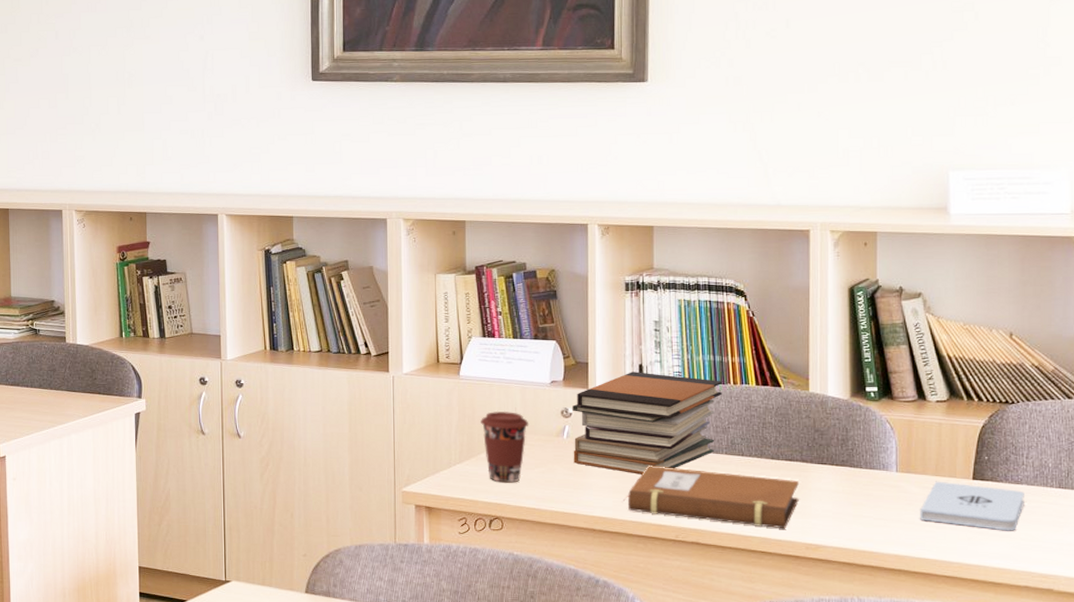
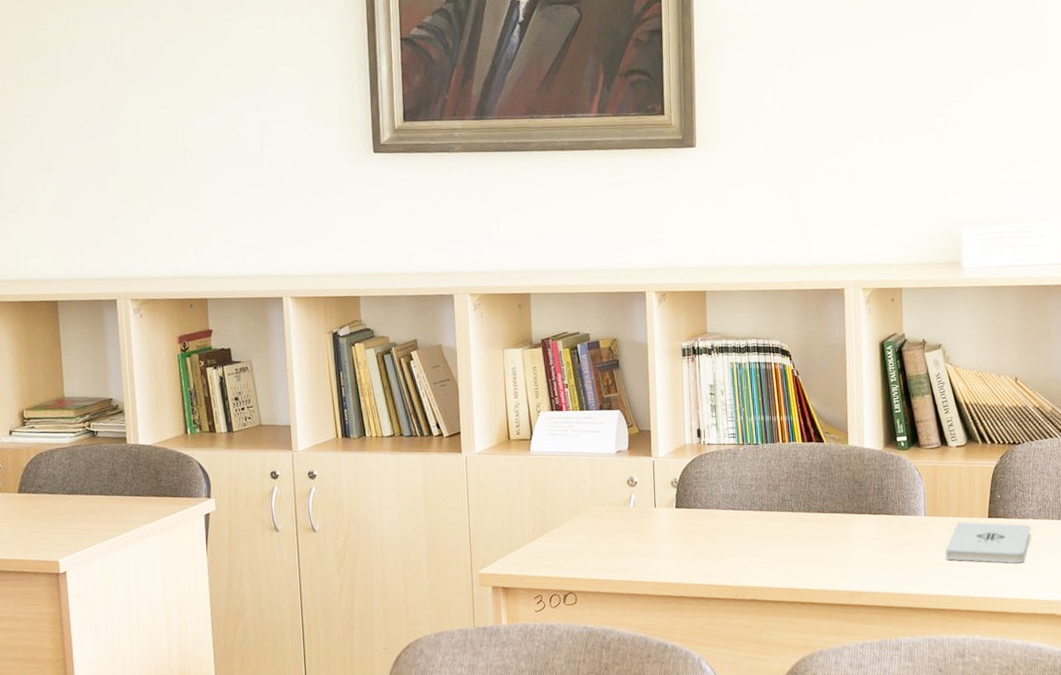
coffee cup: present [481,410,529,483] -> none [552,484,598,557]
book stack: present [572,372,722,475] -> none [637,436,772,538]
notebook: present [623,466,799,529] -> none [687,528,843,579]

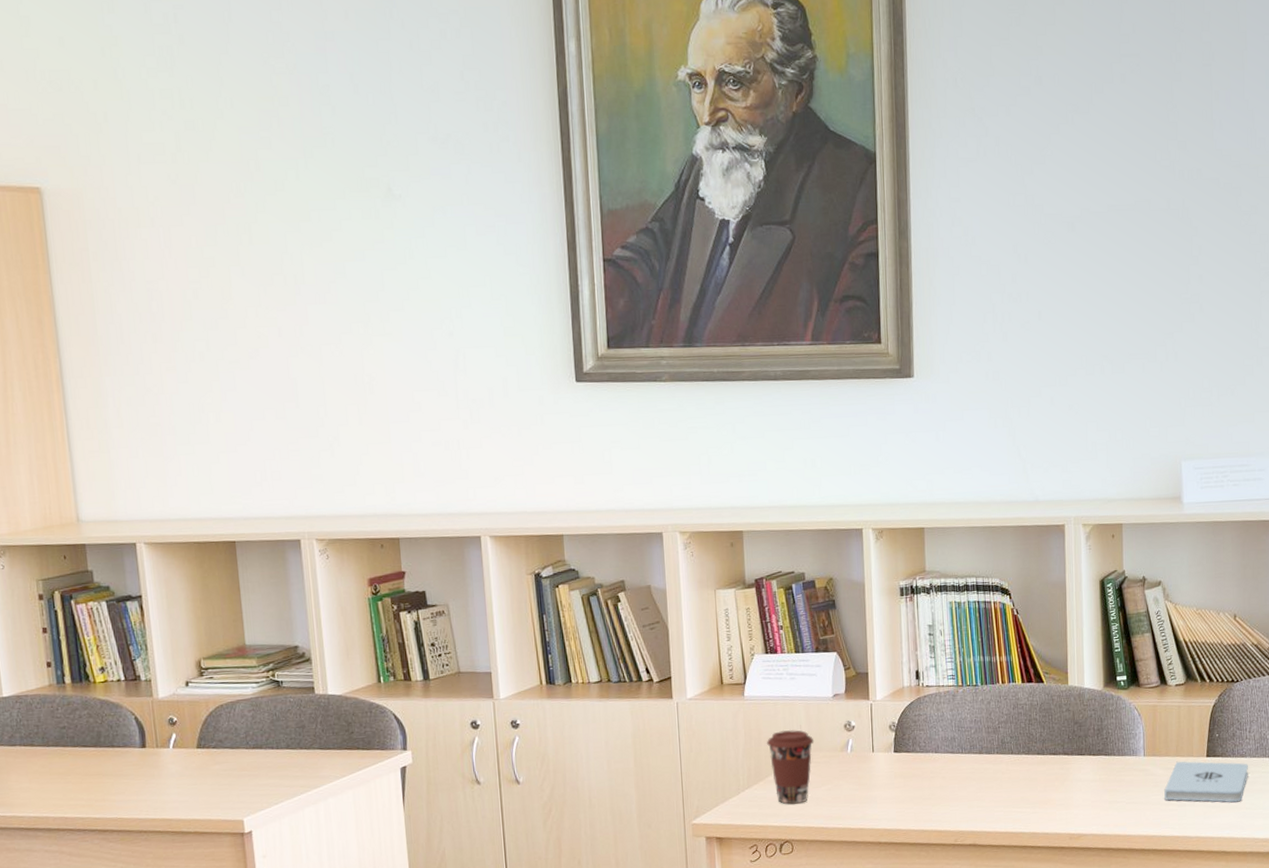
coffee cup: none [552,484,598,557] -> present [767,729,815,804]

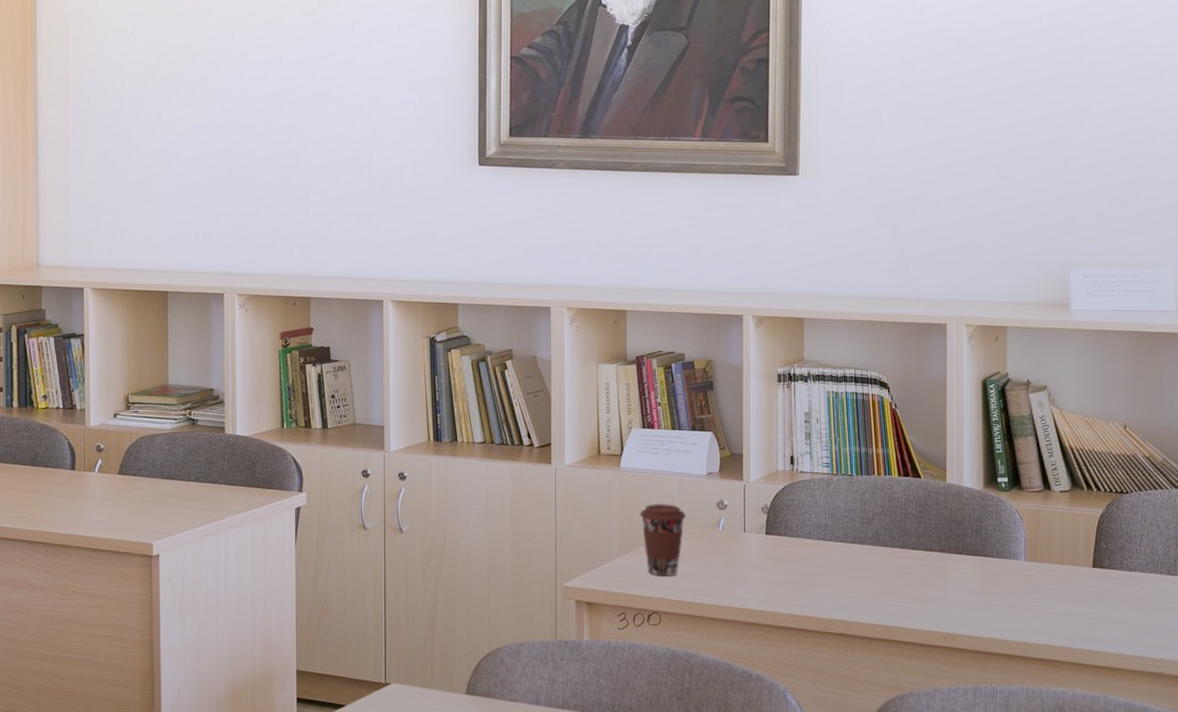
notepad: present [1164,761,1248,803] -> none [1046,569,1138,617]

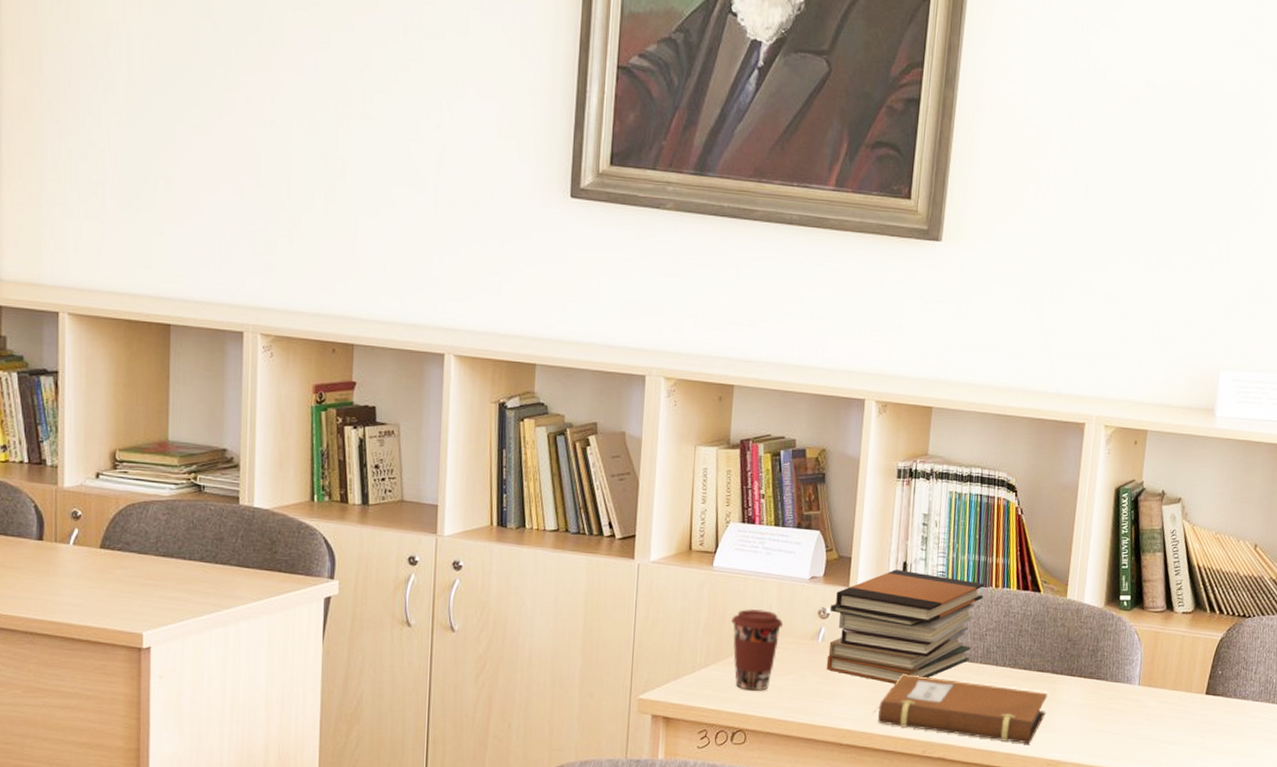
book stack: none [728,463,867,566] -> present [826,569,984,684]
notebook: none [775,557,937,619] -> present [874,674,1047,744]

